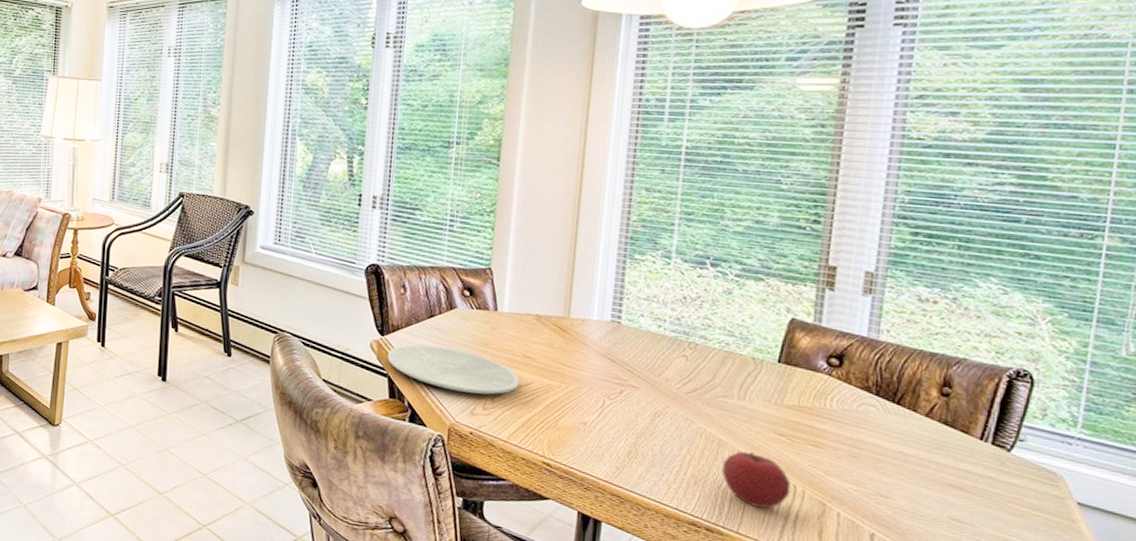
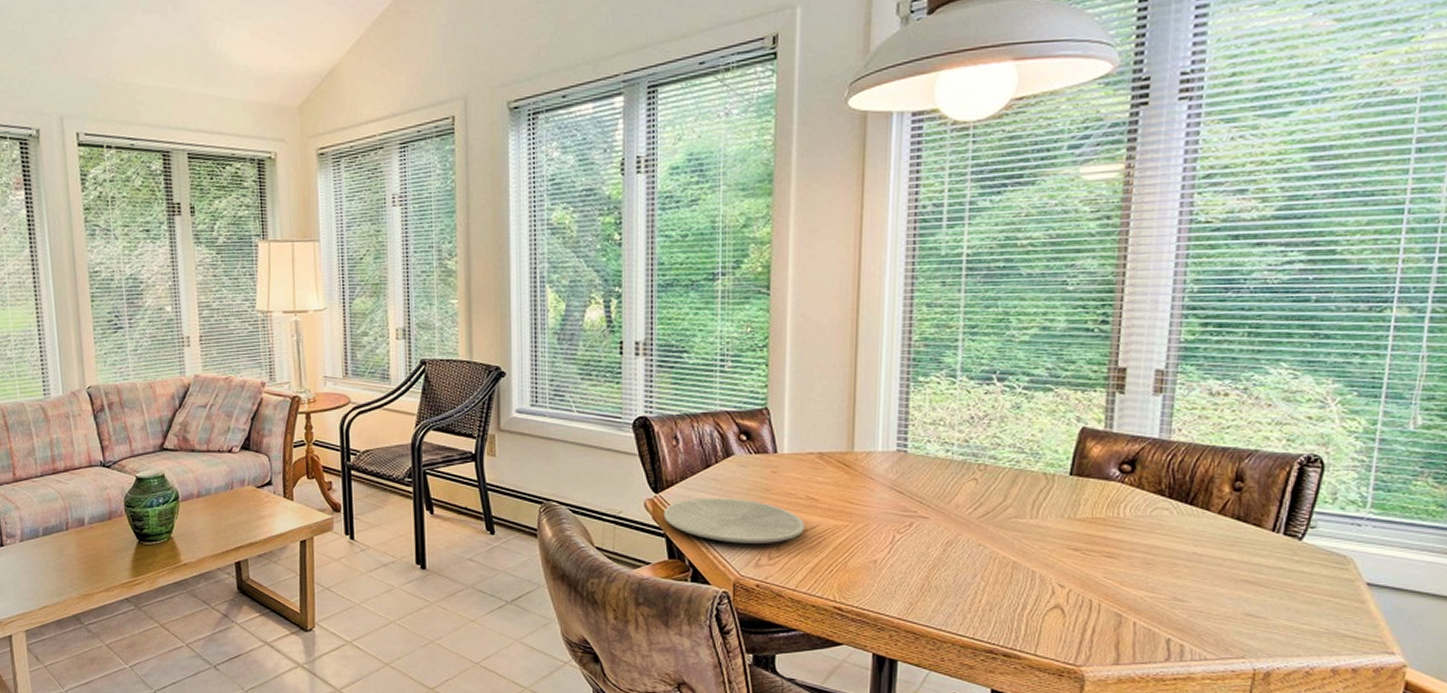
apple: present [721,451,792,509] -> none [1016,571,1087,626]

